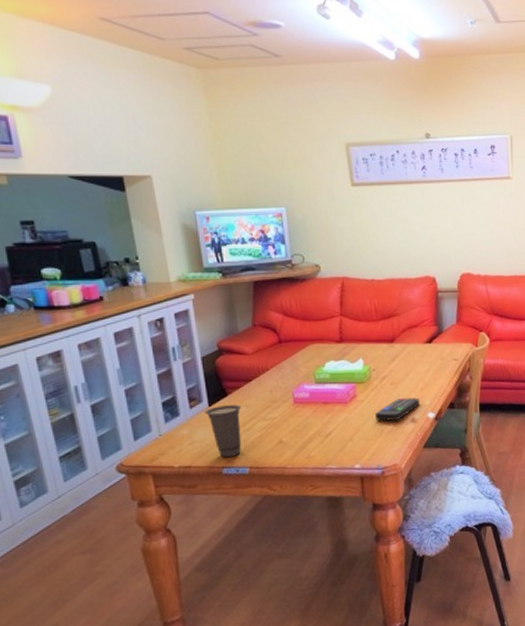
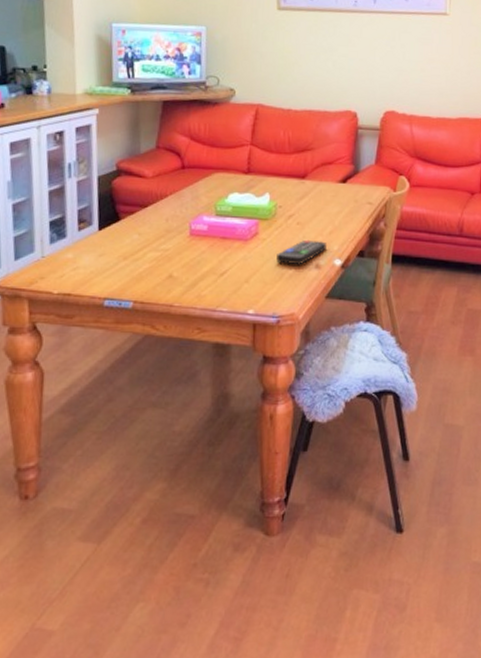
cup: present [204,405,242,458] -> none [93,231,134,289]

